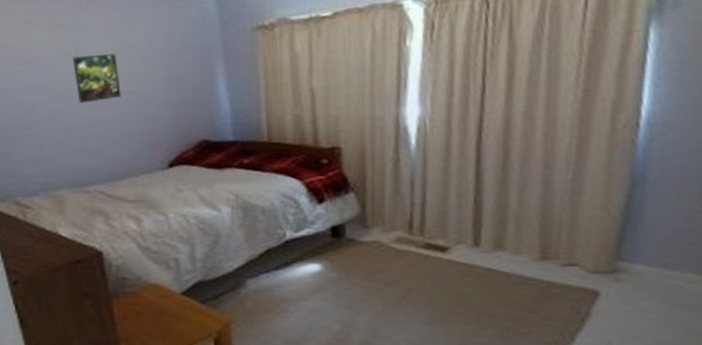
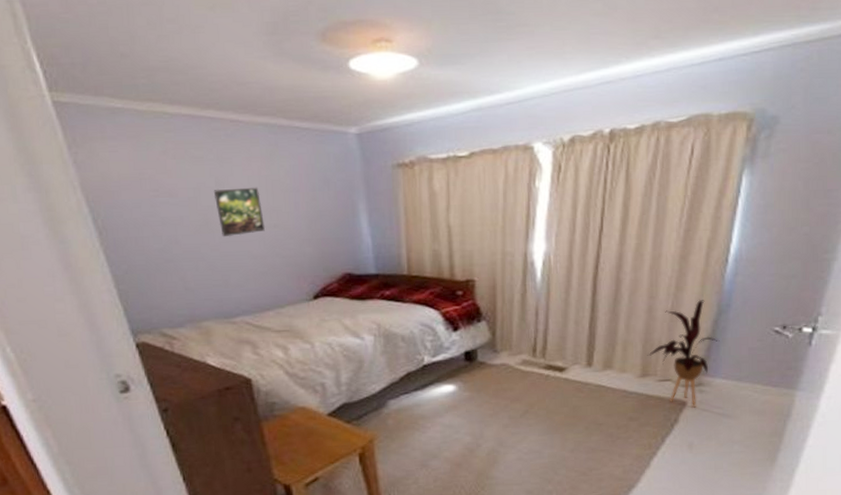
house plant: none [546,169,636,299] -> present [647,299,720,408]

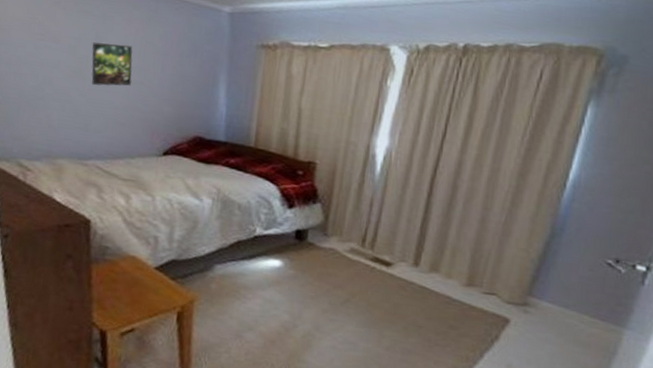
house plant: present [647,299,720,408] -> none [475,218,550,327]

